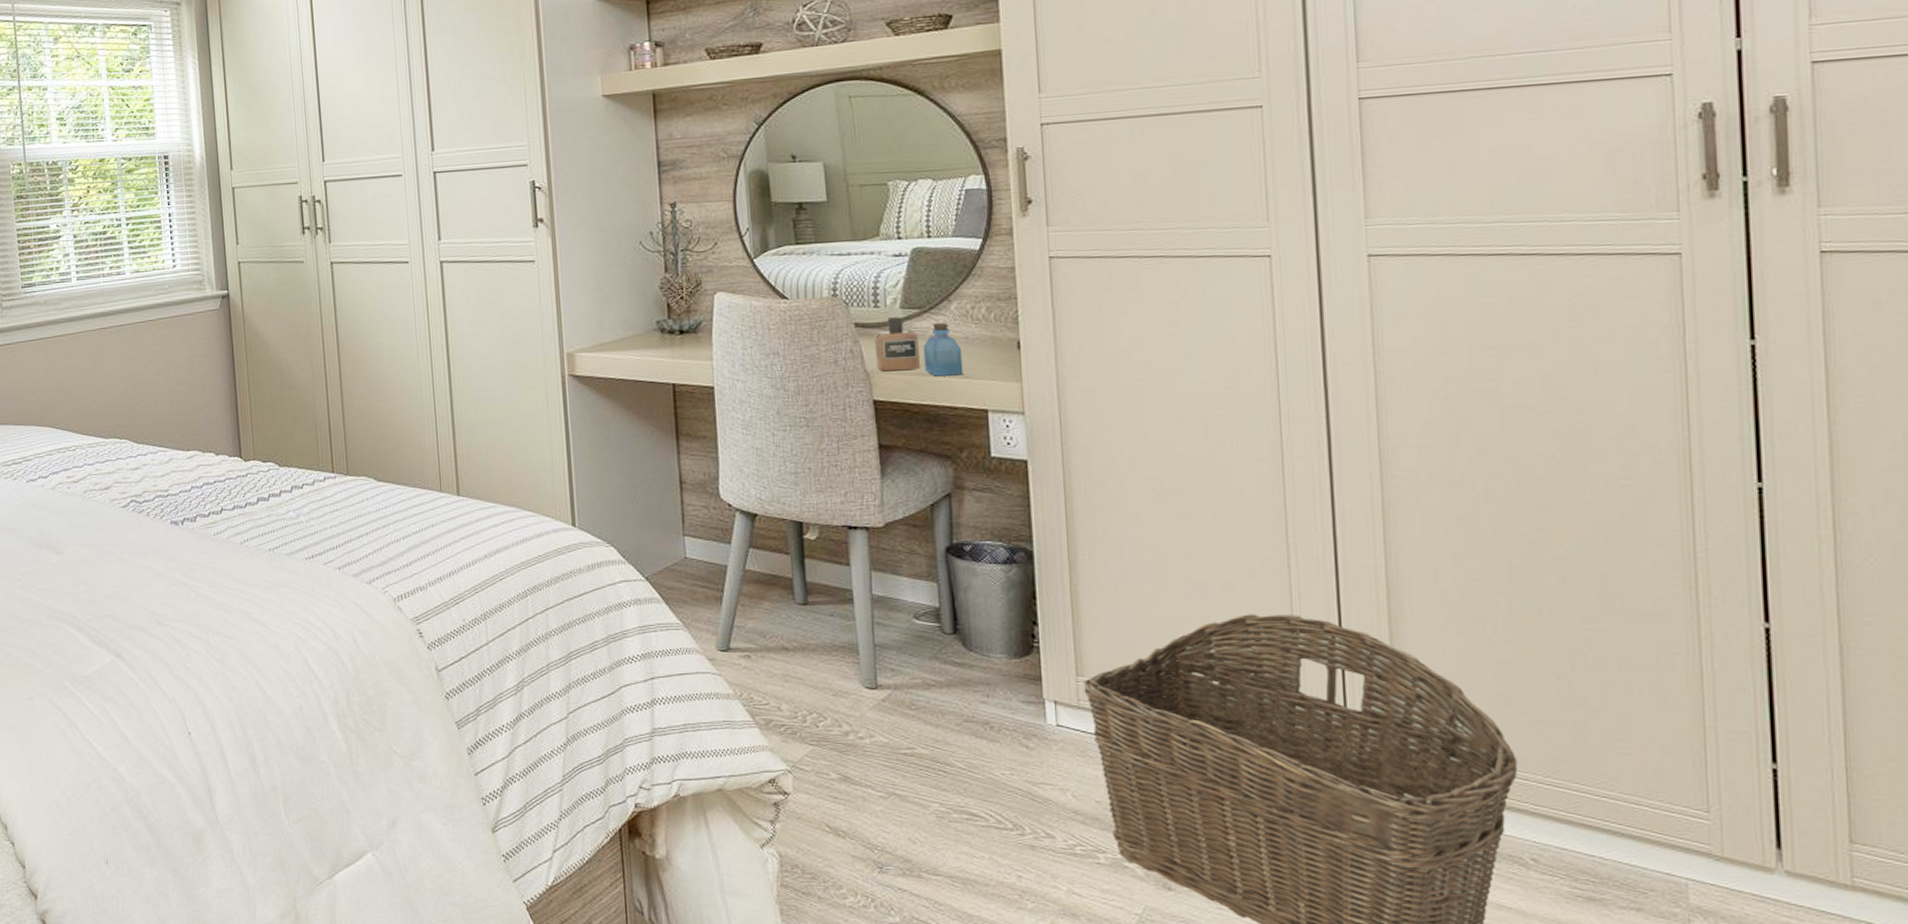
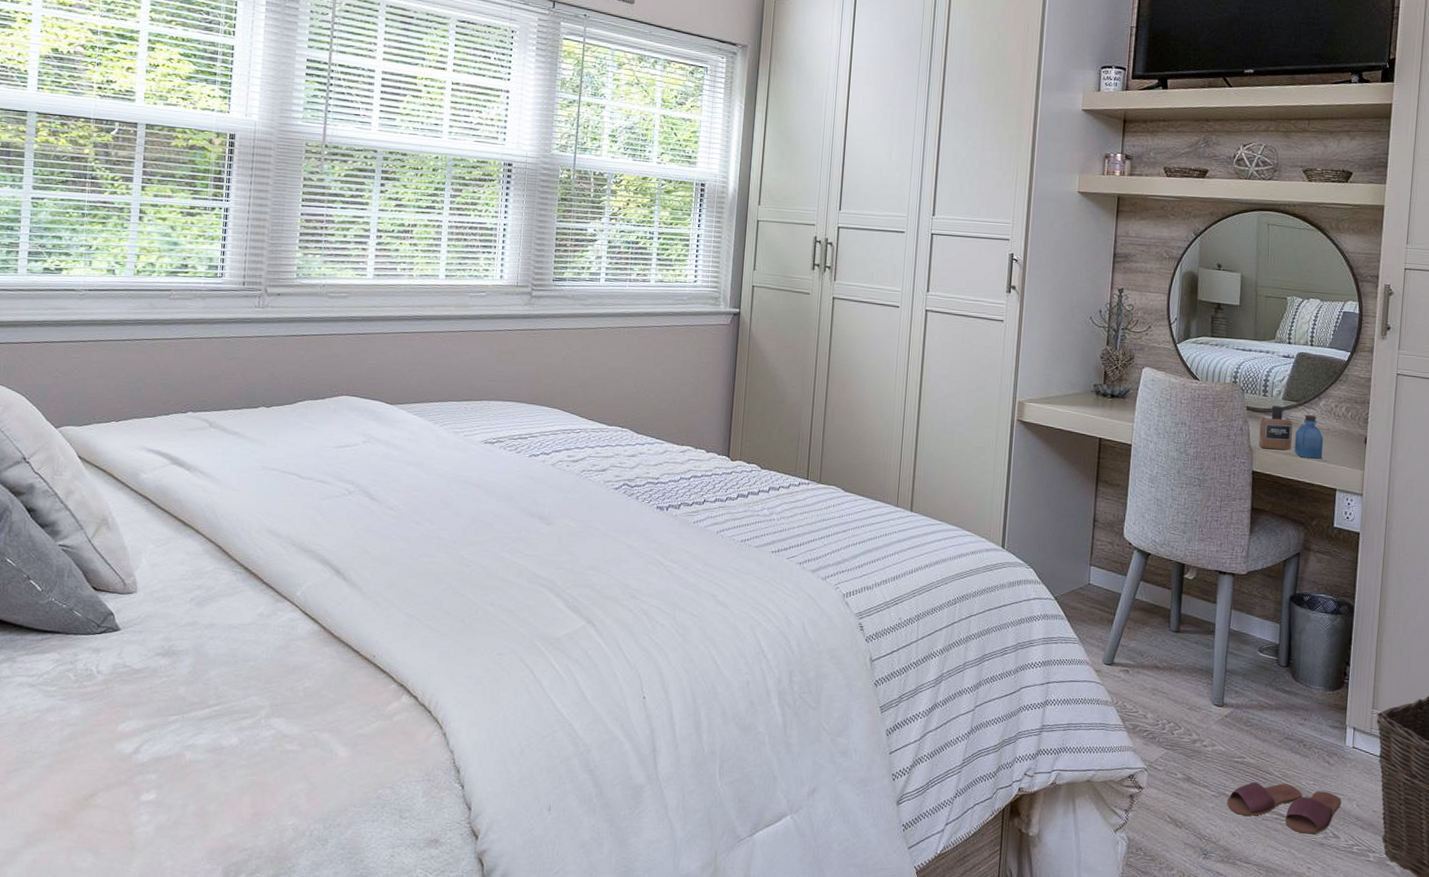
slippers: none [899,776,1051,835] -> present [1227,781,1341,834]

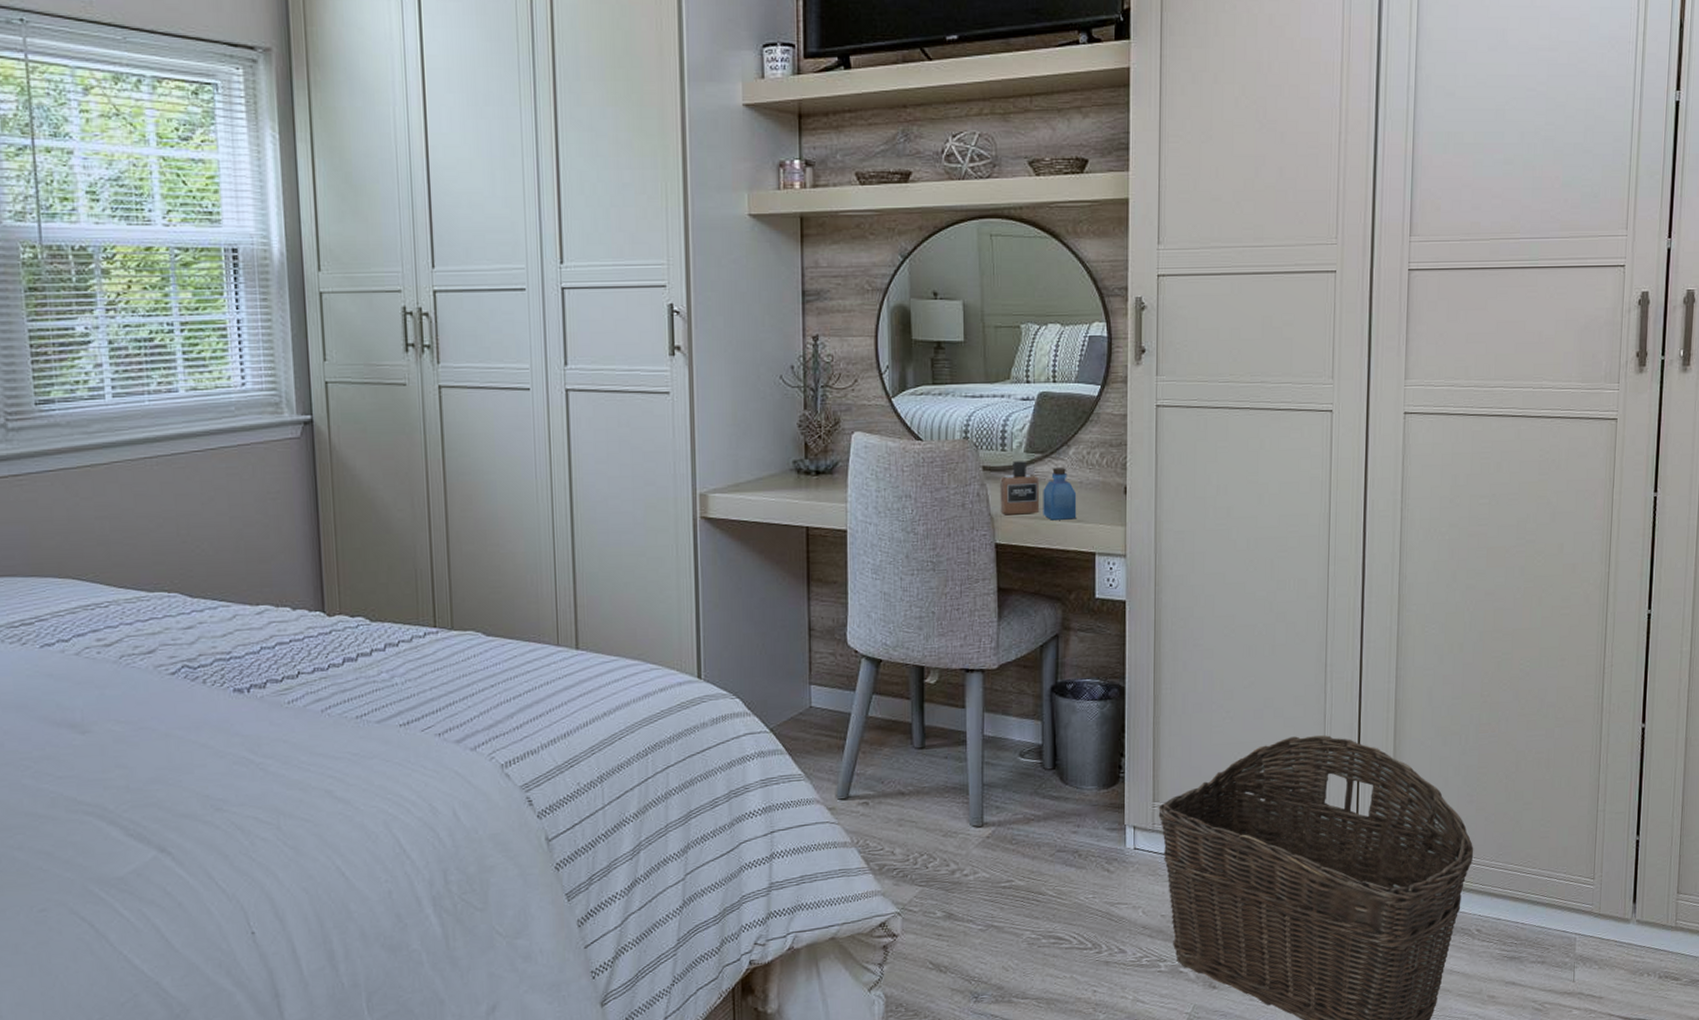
slippers: present [1227,781,1341,834] -> none [997,902,1125,955]

